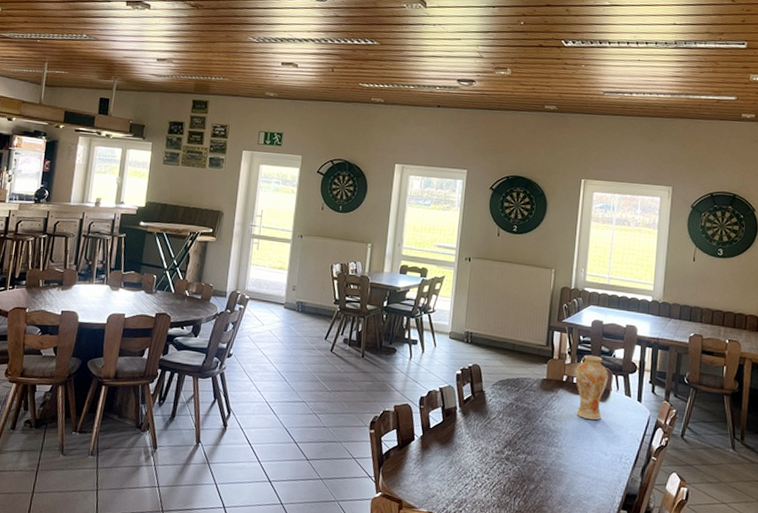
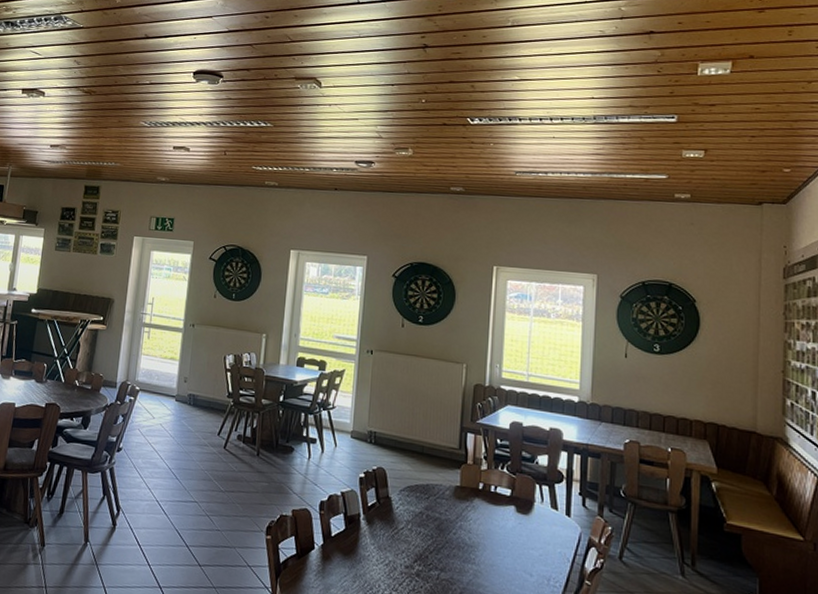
vase: present [575,354,608,421] -> none [492,460,531,536]

